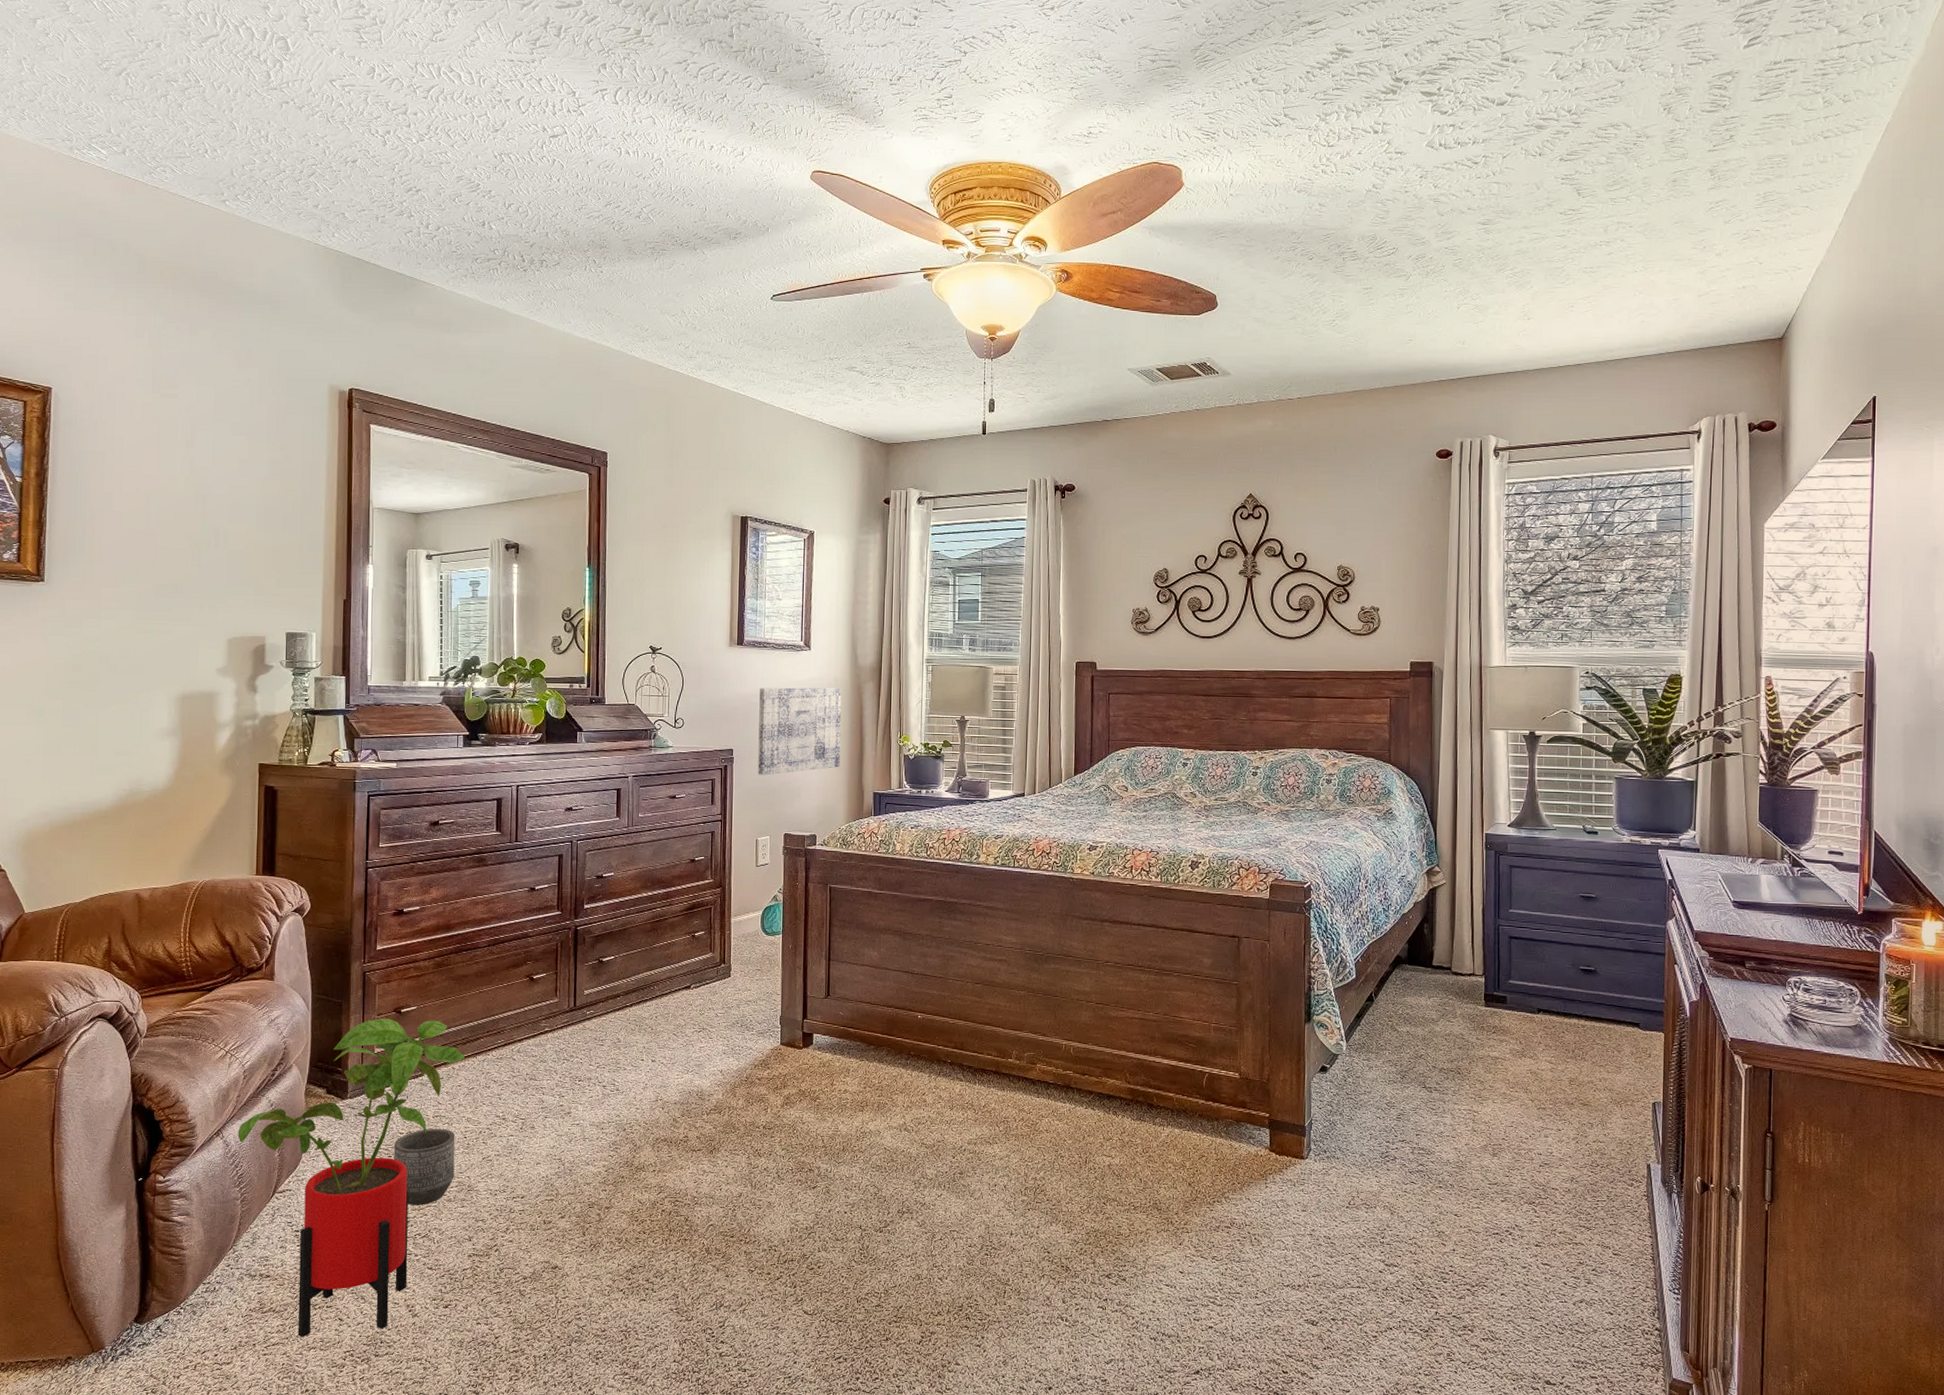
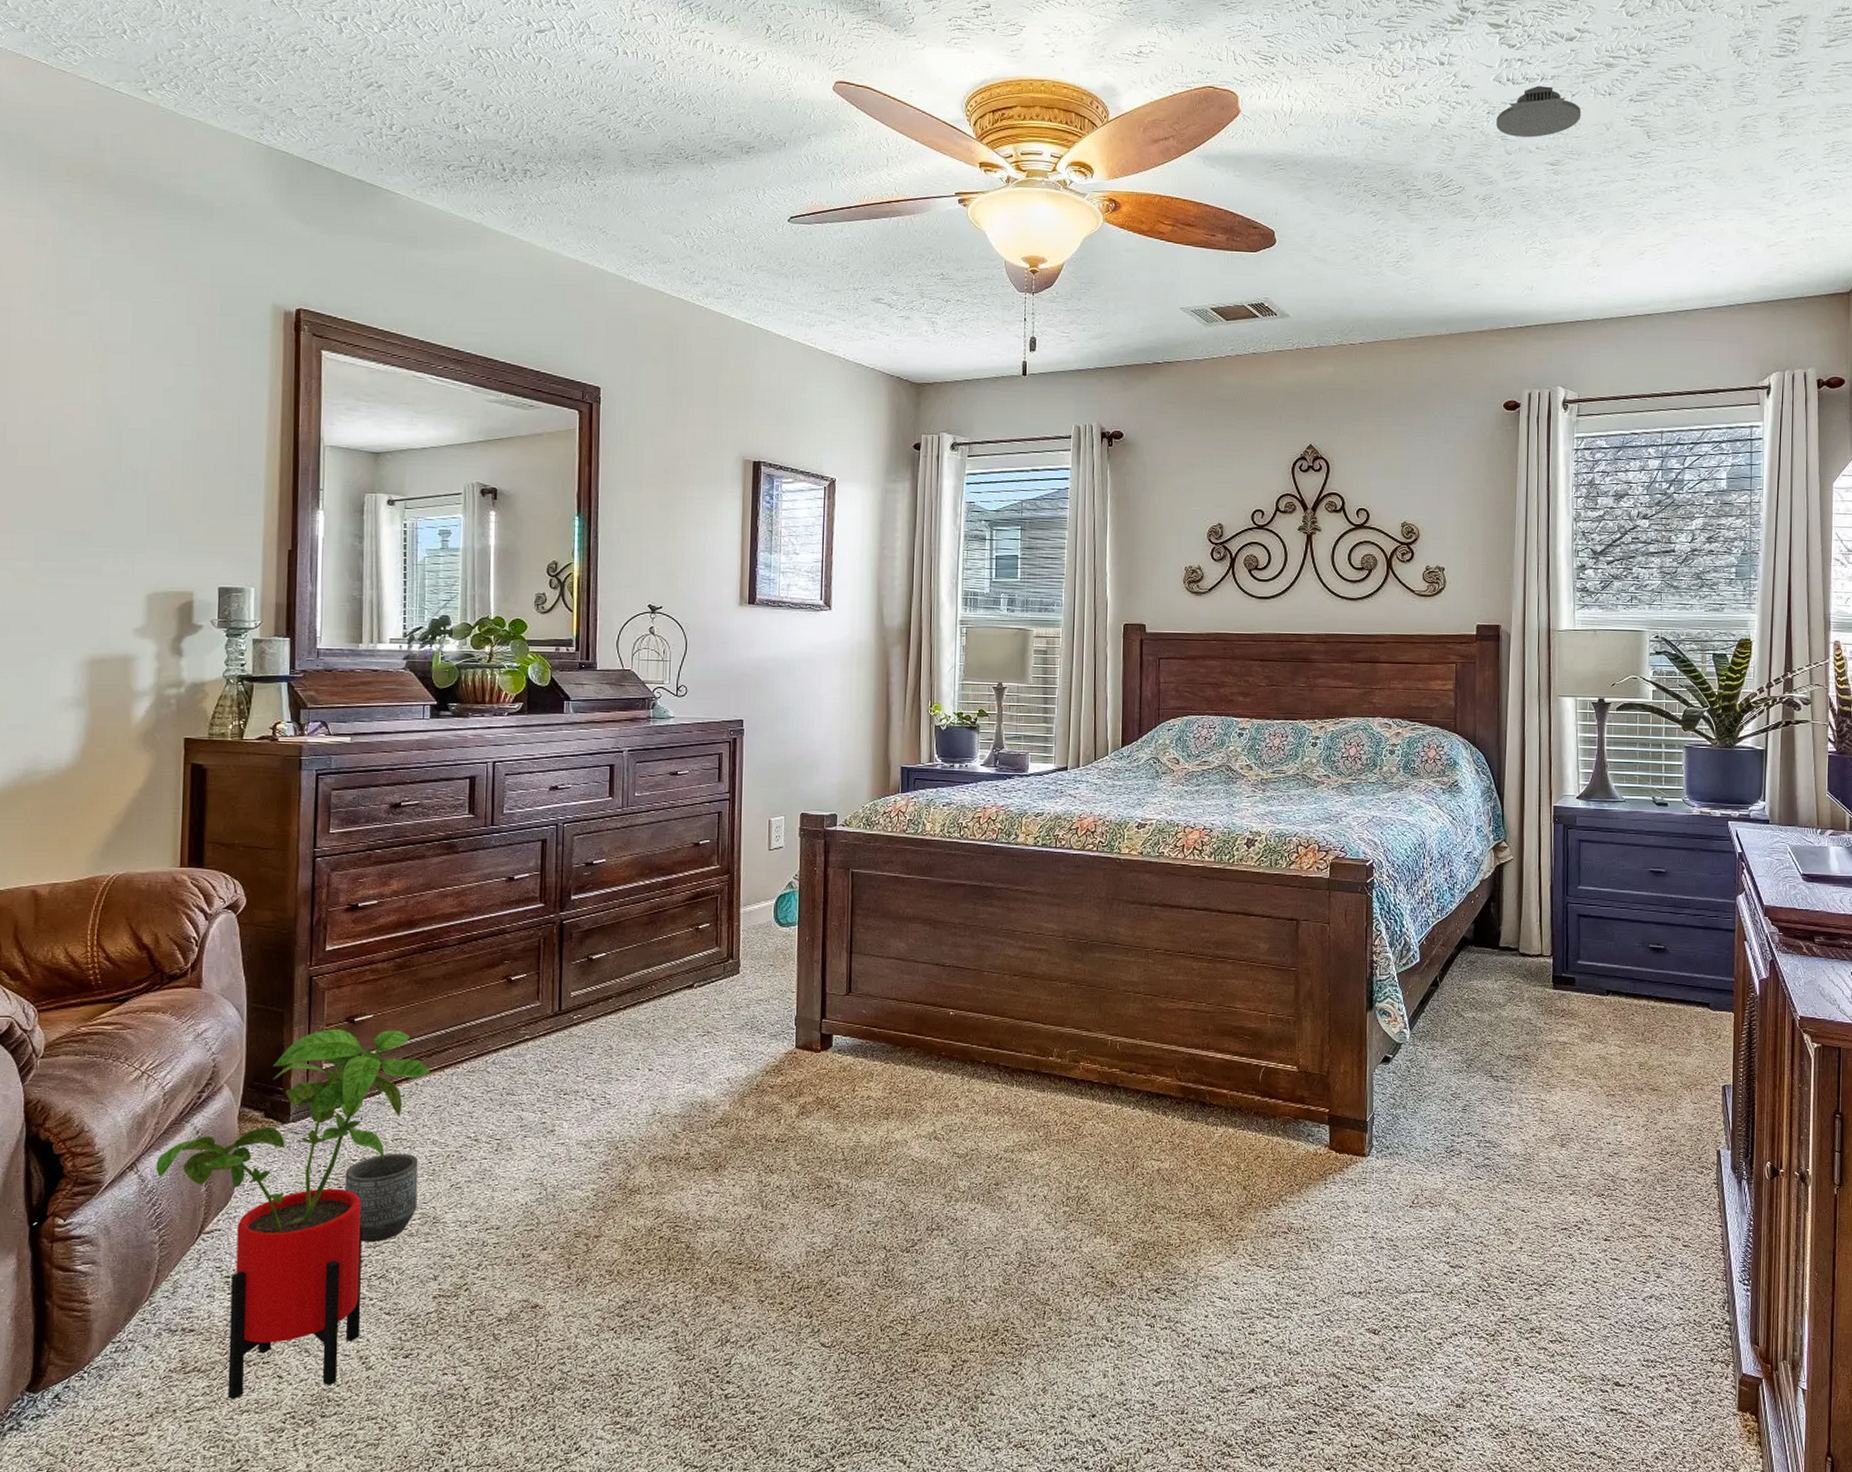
wall art: present [758,687,842,775] -> none [771,651,866,749]
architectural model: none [1429,149,1512,199] -> present [1496,86,1581,138]

